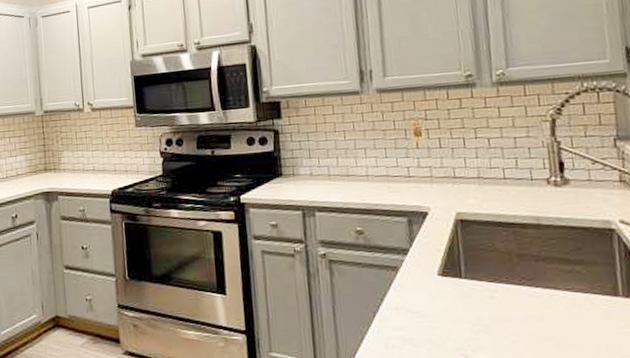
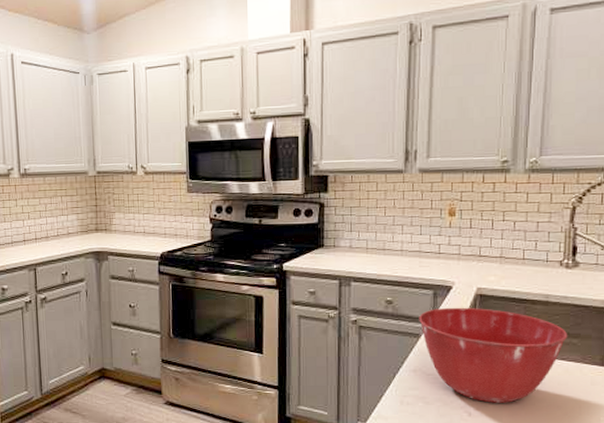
mixing bowl: none [395,234,570,343] -> present [419,307,568,403]

